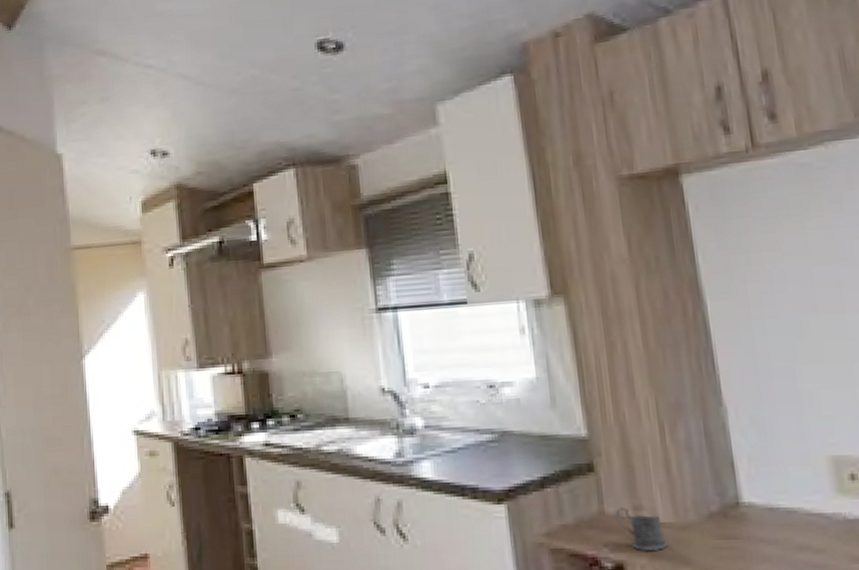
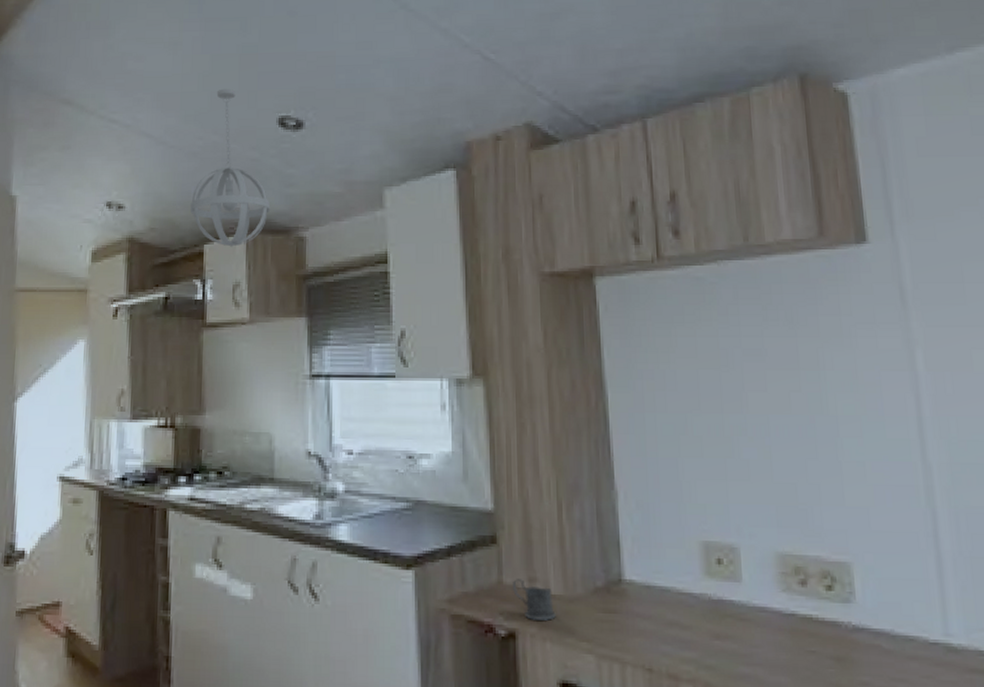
pendant light: none [234,17,318,183] -> present [189,88,271,247]

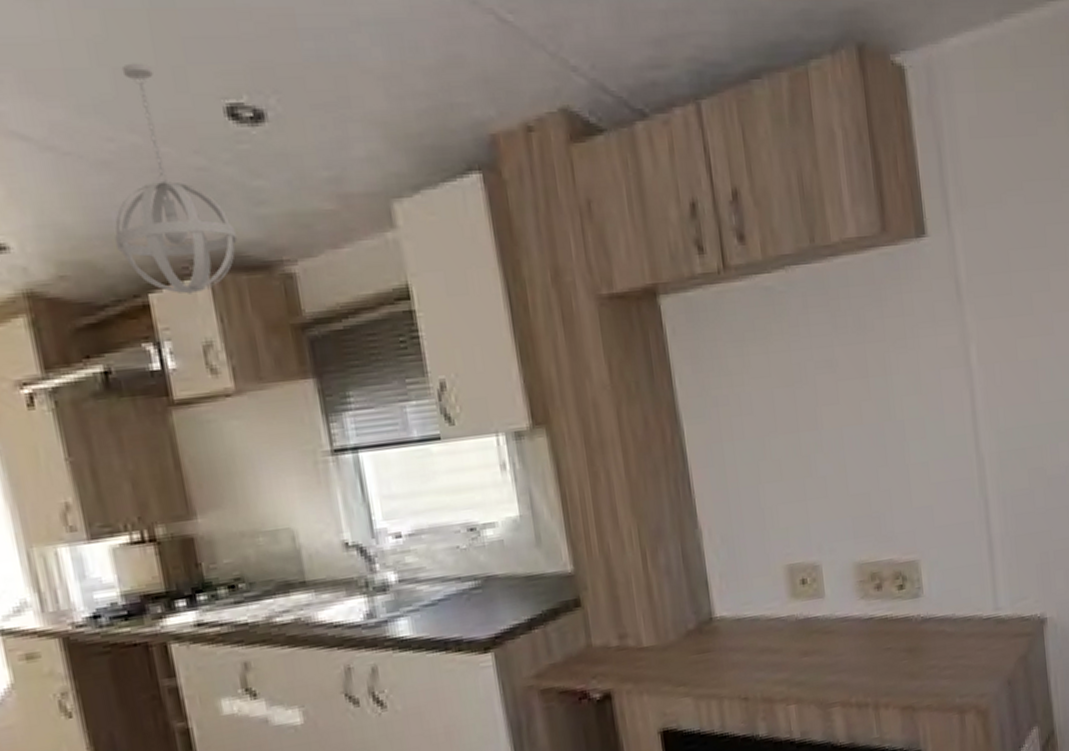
mug: present [513,579,556,620] -> none [602,638,651,677]

